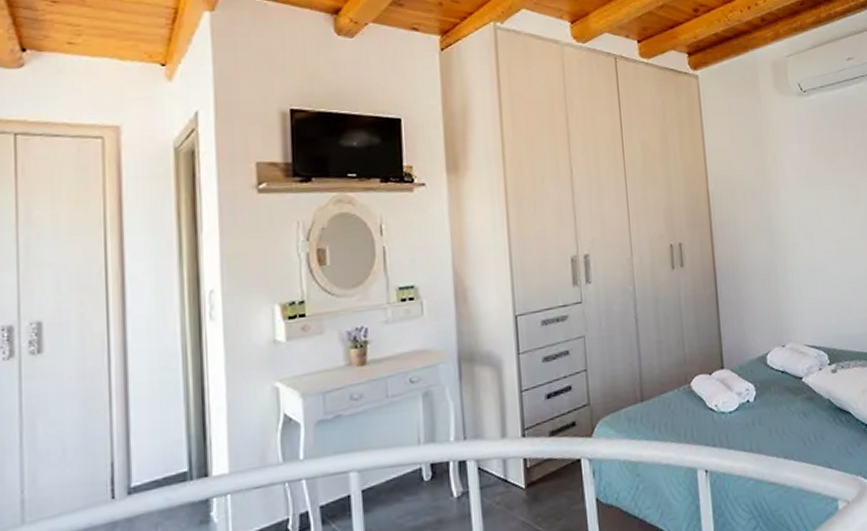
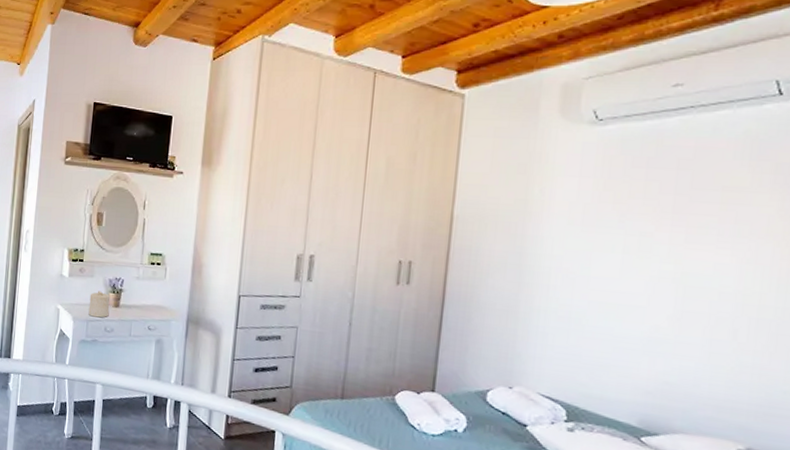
candle: none [322,349,354,386] -> present [88,291,111,318]

